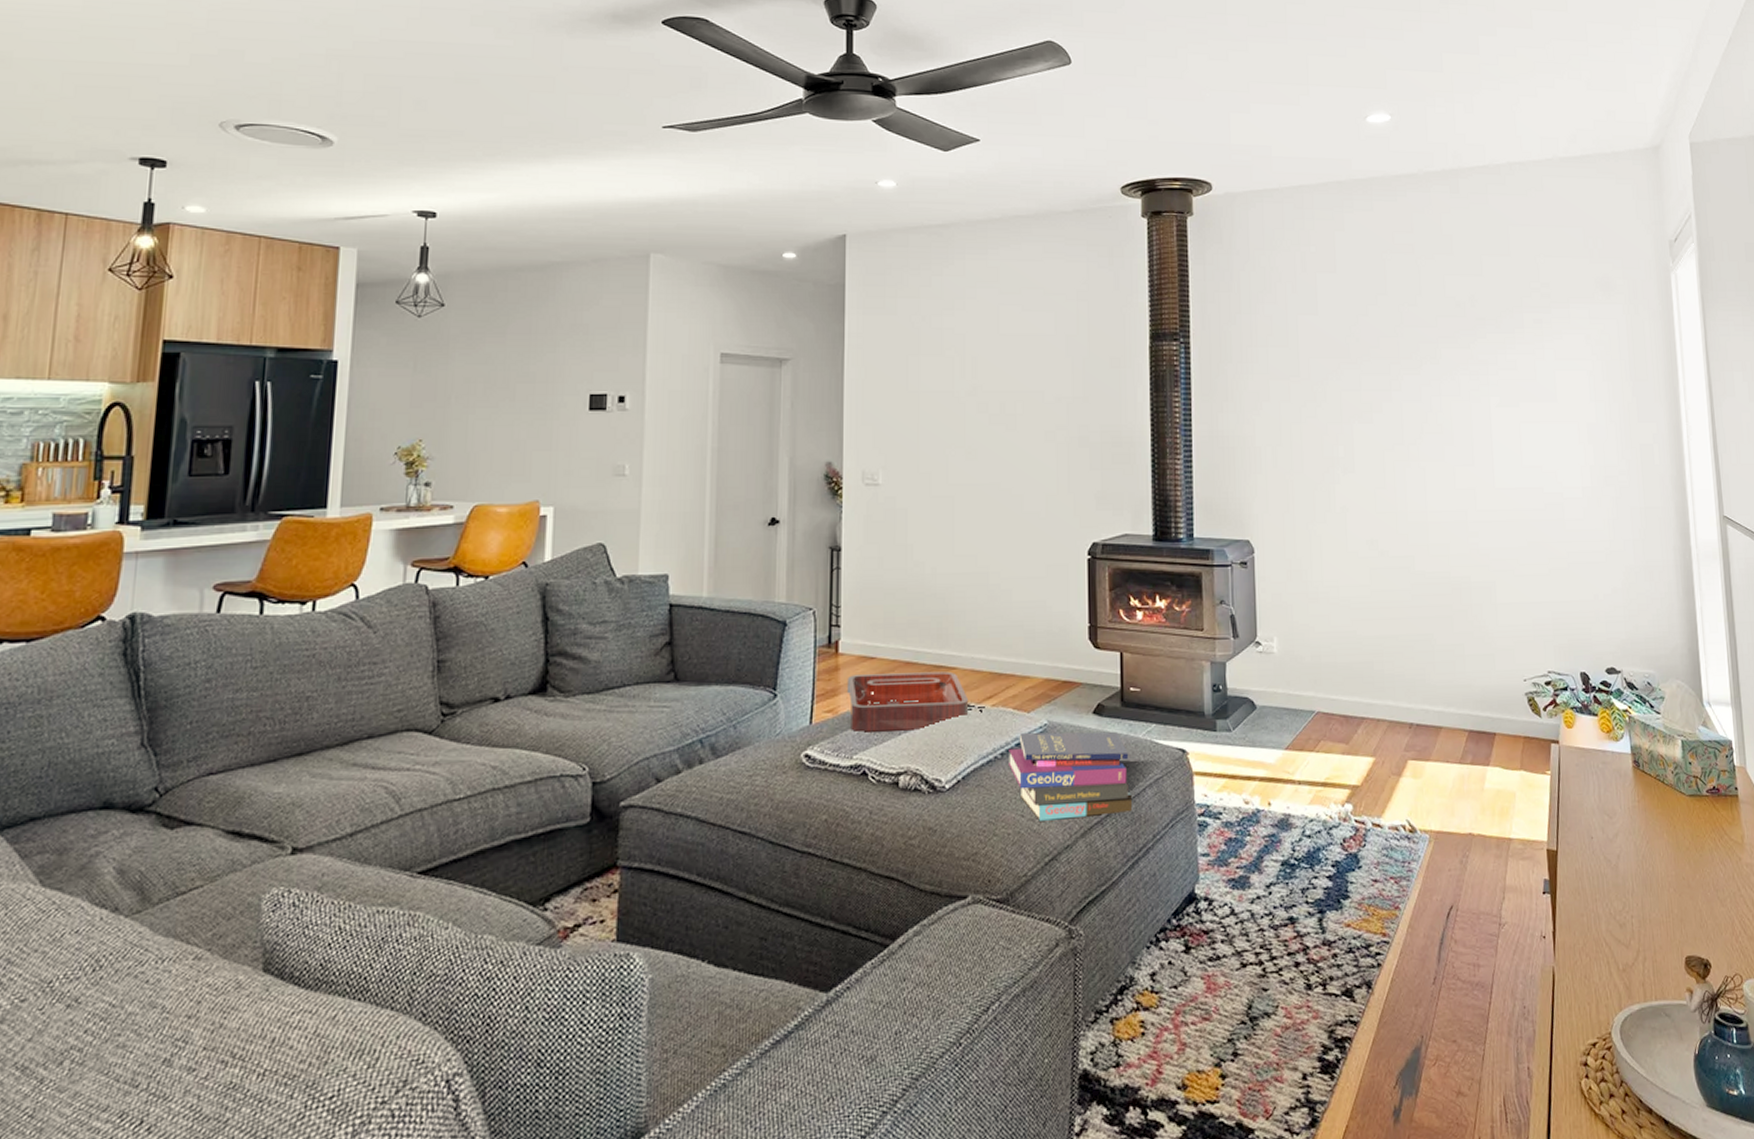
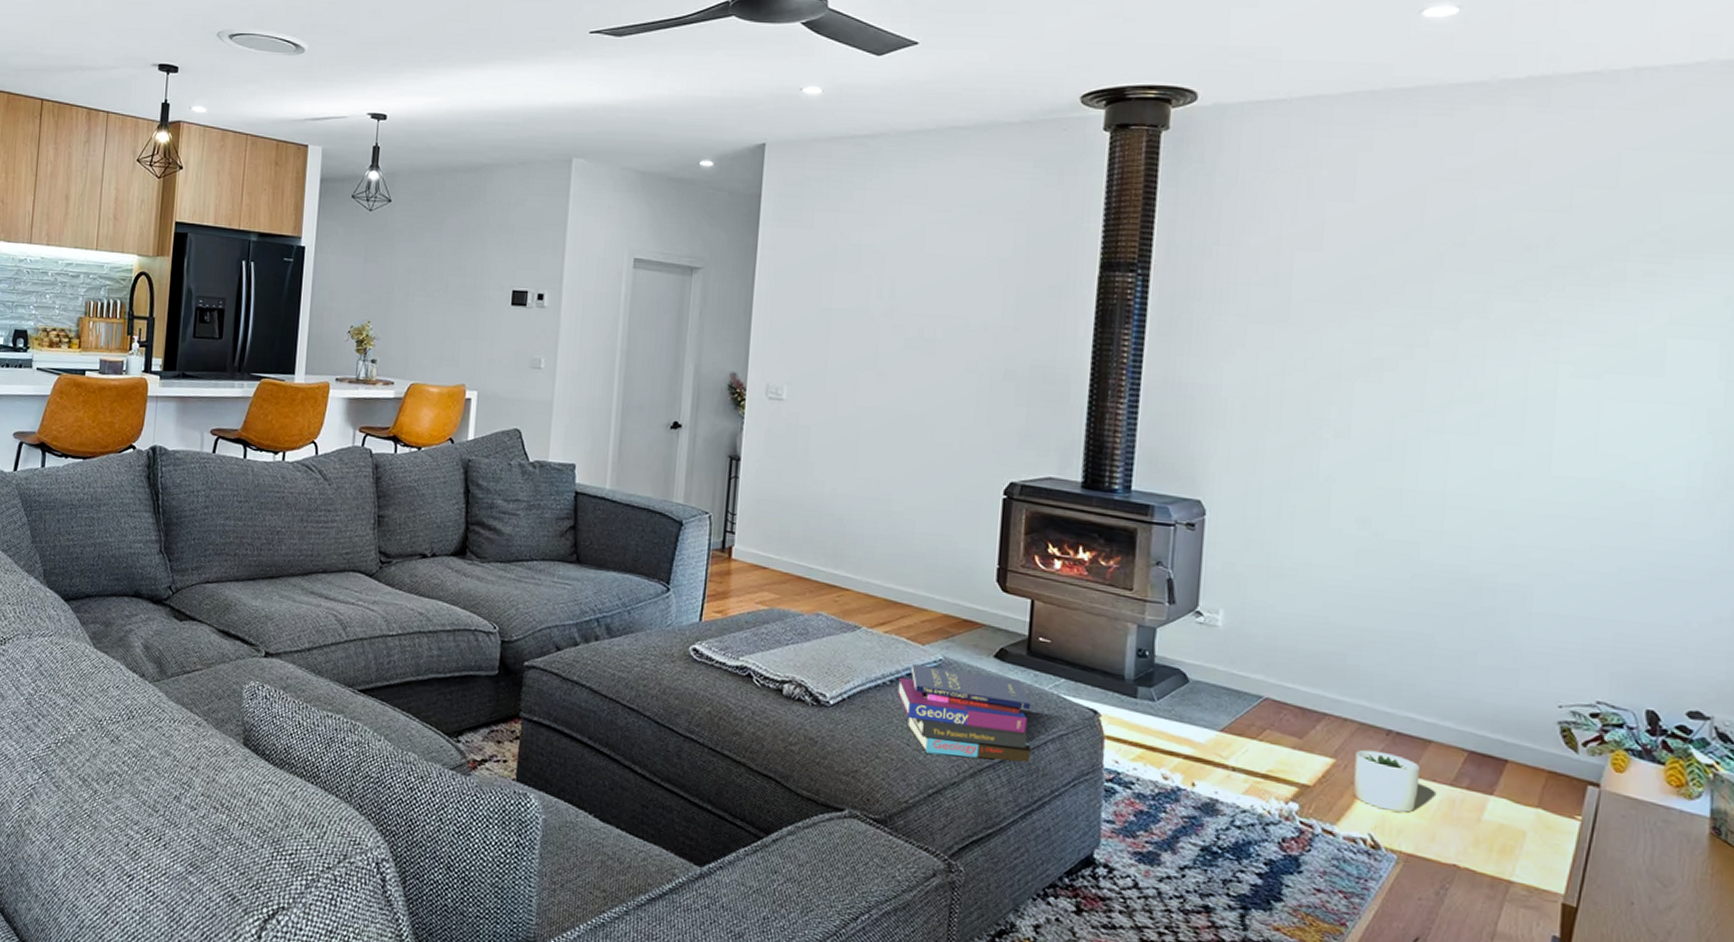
decorative tray: present [846,671,969,733] -> none [736,581,861,644]
planter: none [1389,743,1438,797] -> present [1353,749,1421,814]

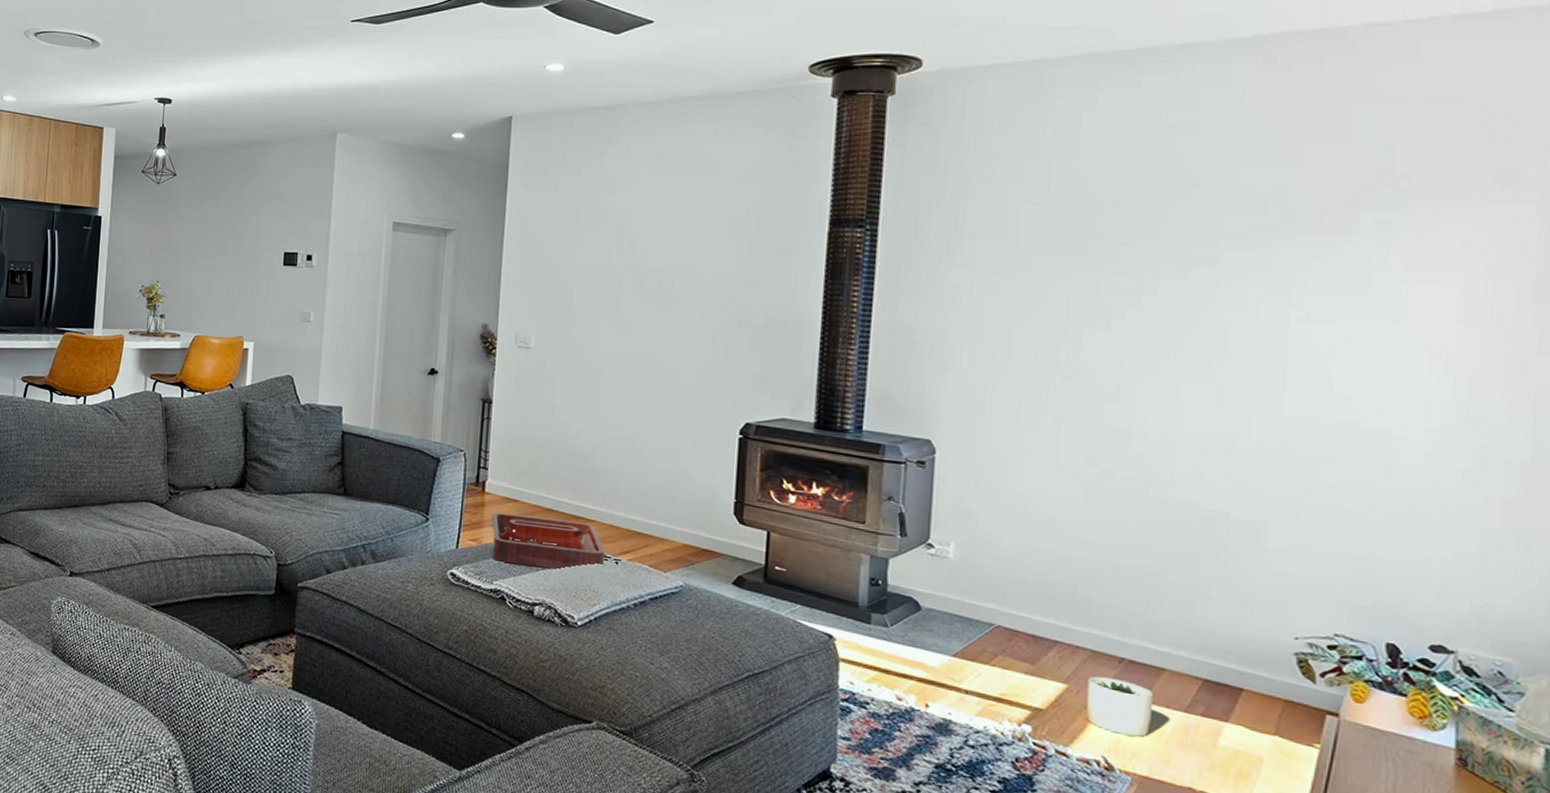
decorative tray: none [736,581,861,644] -> present [490,512,606,570]
books: present [897,663,1032,763] -> none [641,589,769,682]

